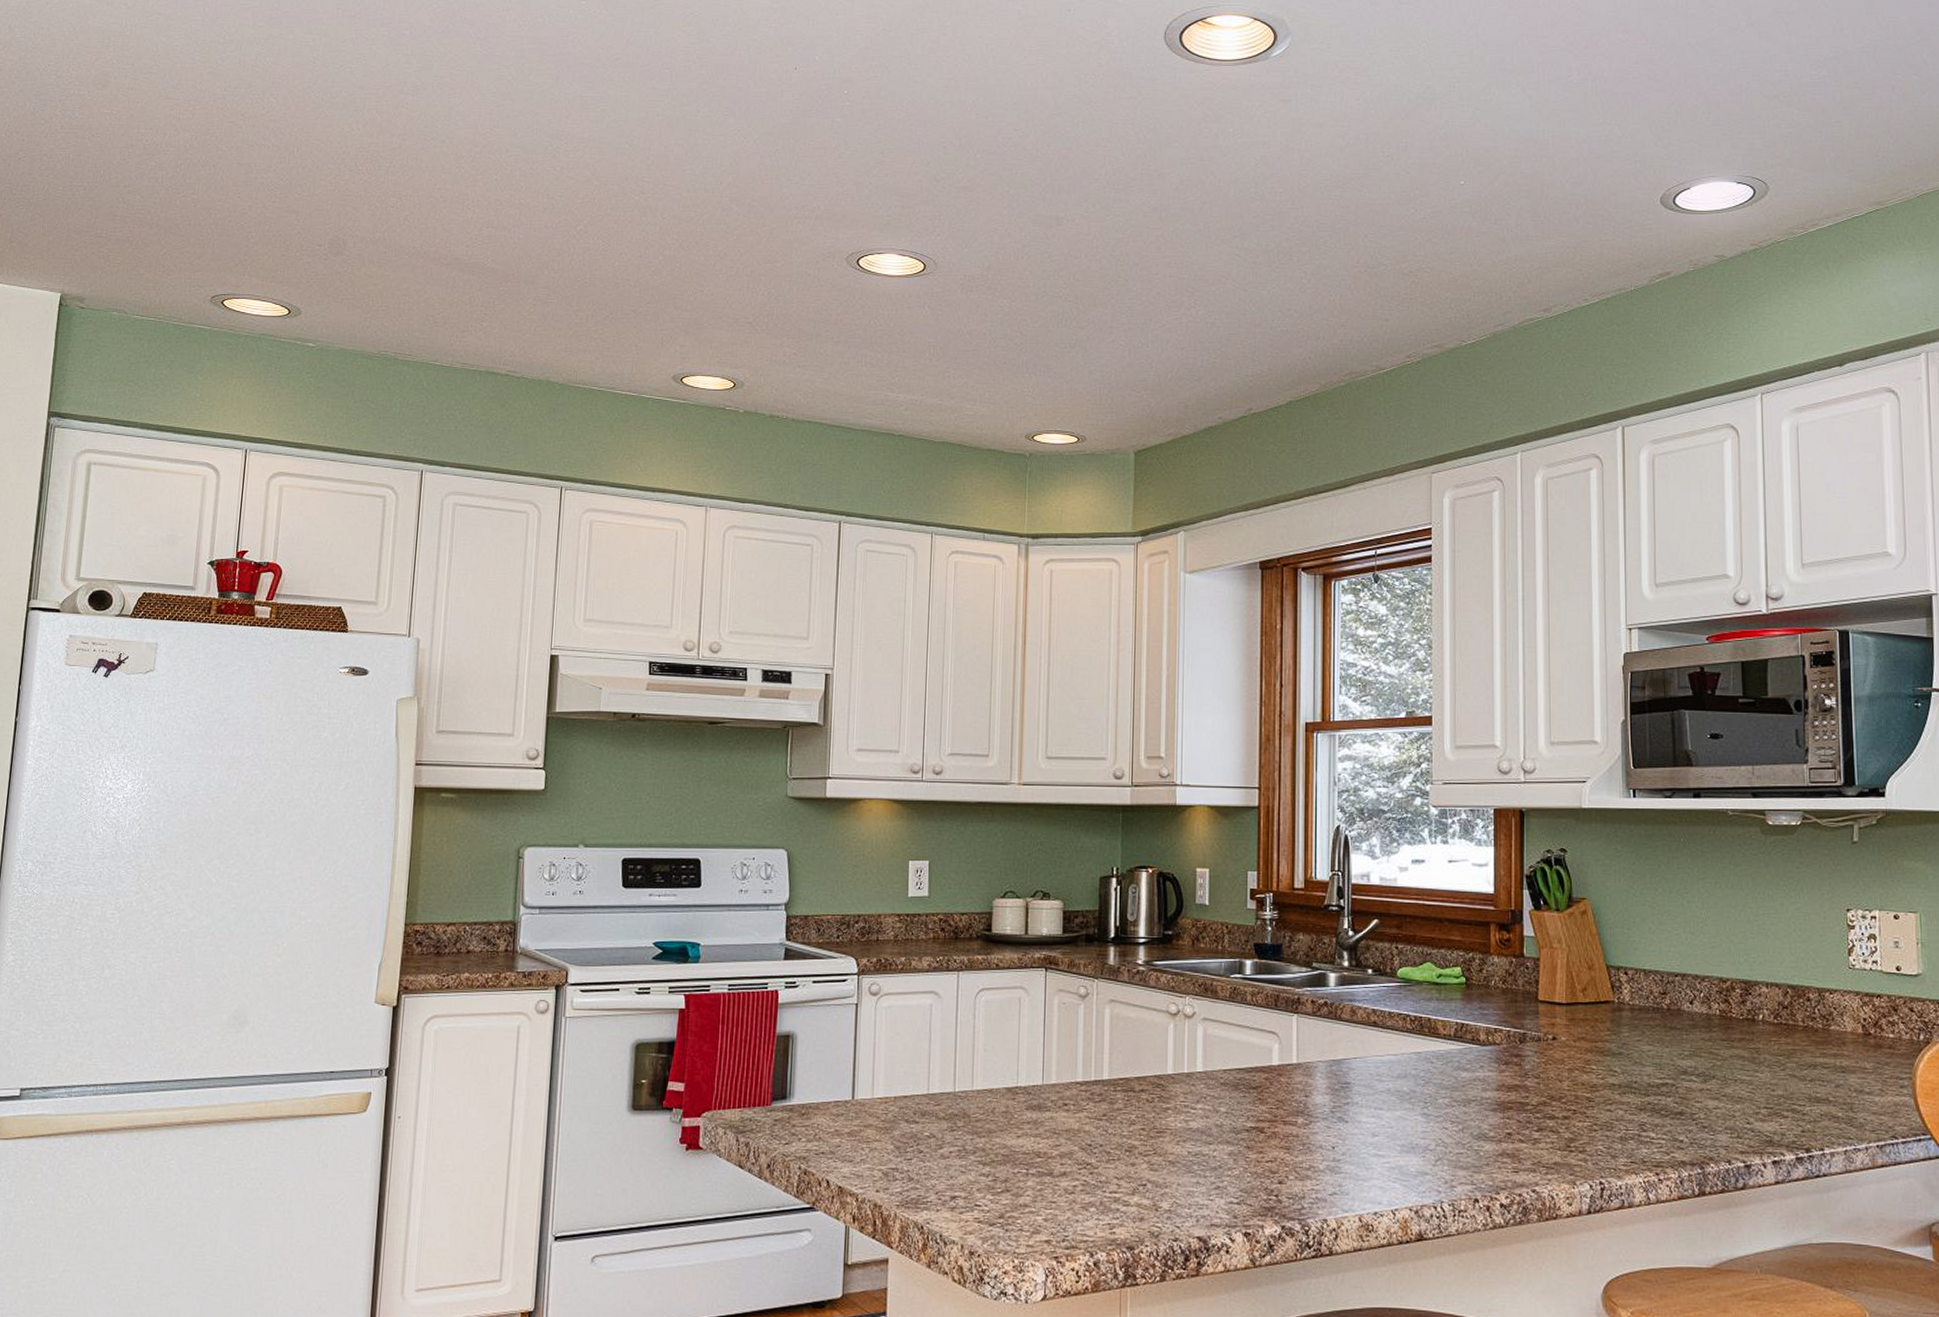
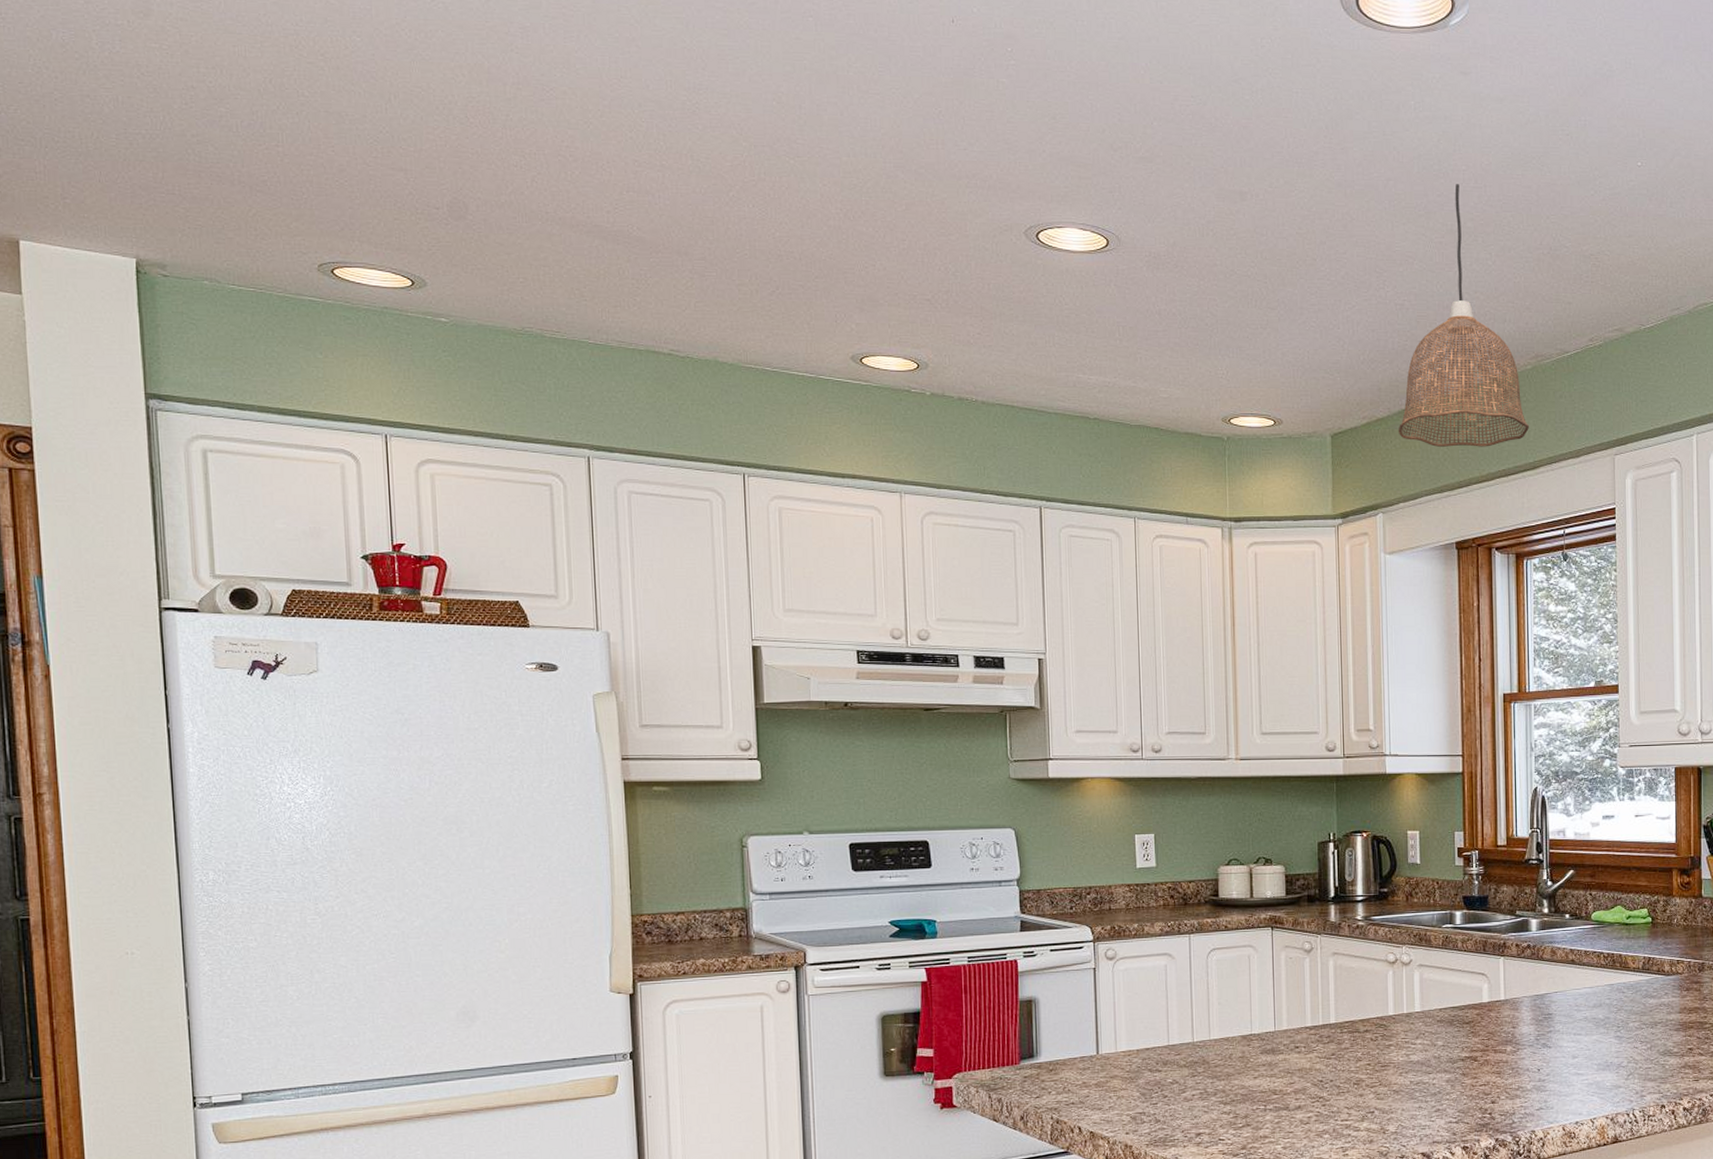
pendant lamp: none [1203,206,1341,465] -> present [1398,184,1529,447]

